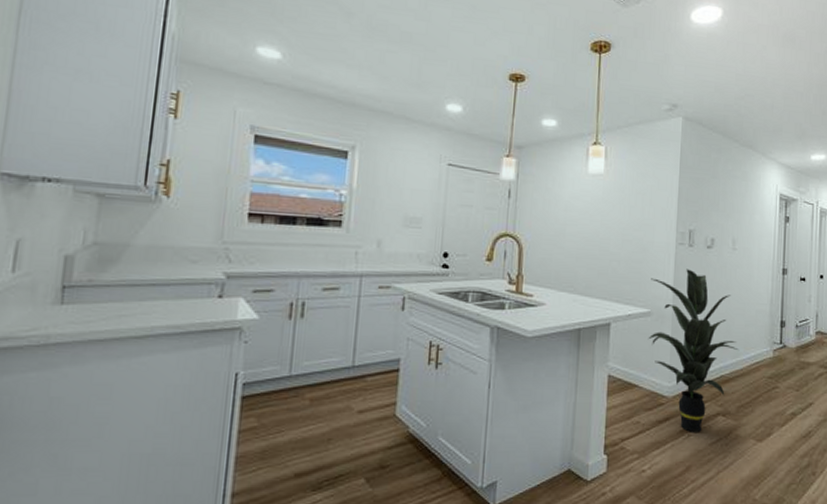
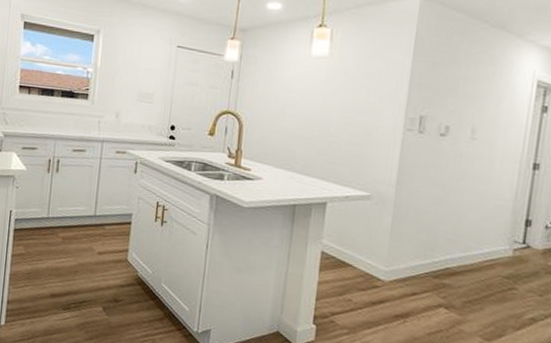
indoor plant: present [648,269,739,432] -> none [365,155,470,320]

